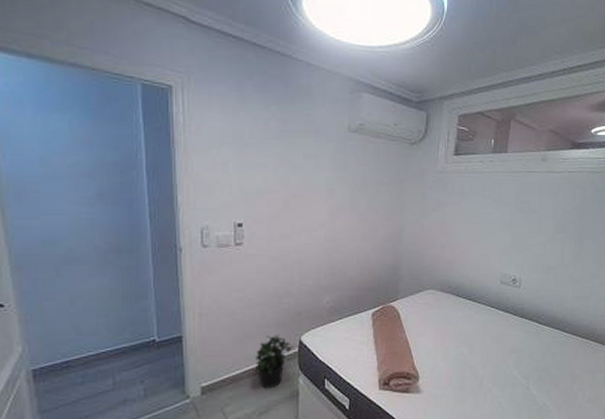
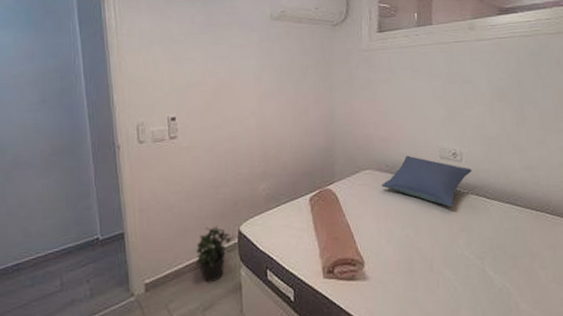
pillow: none [443,278,529,330] -> present [382,155,472,208]

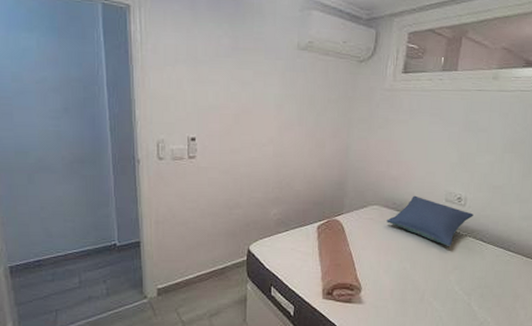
potted plant: present [195,226,234,283] -> none [206,243,243,293]

